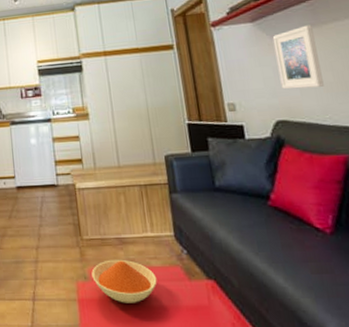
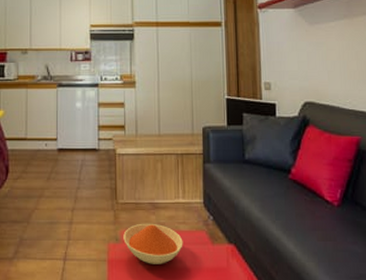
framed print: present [272,25,324,89] -> none [310,16,348,74]

